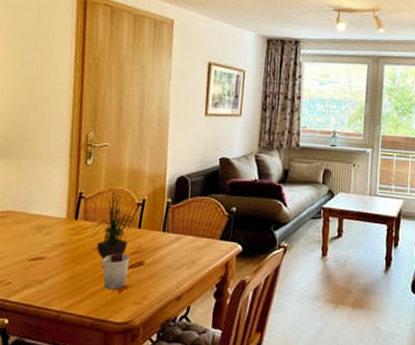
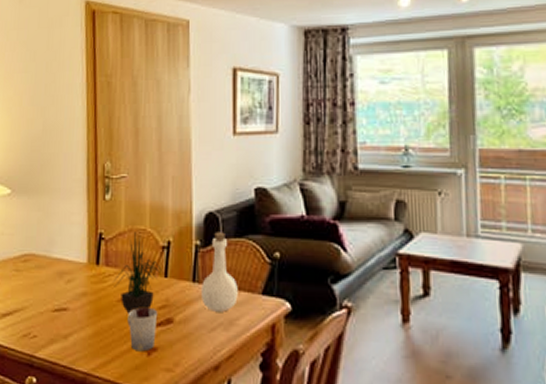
bottle: none [169,192,201,254] -> present [201,232,238,312]

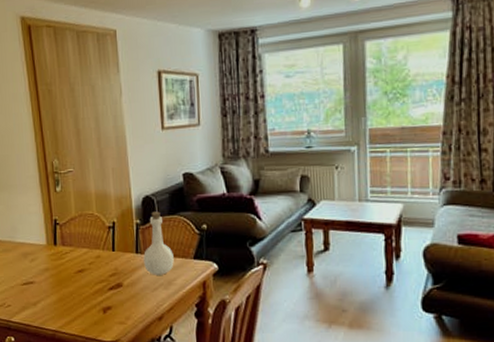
potted plant: present [114,230,163,314] -> none [70,215,111,283]
cup: present [127,307,158,352] -> none [84,276,109,311]

